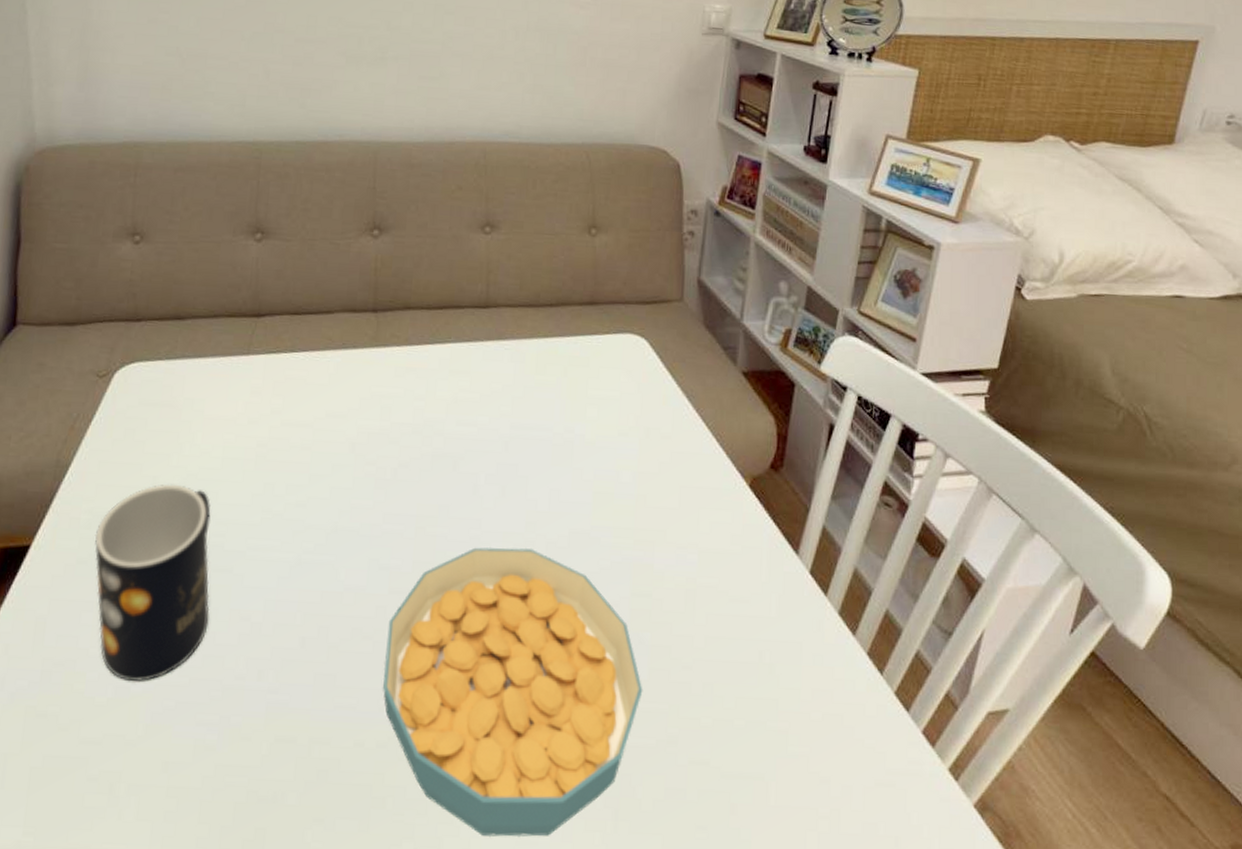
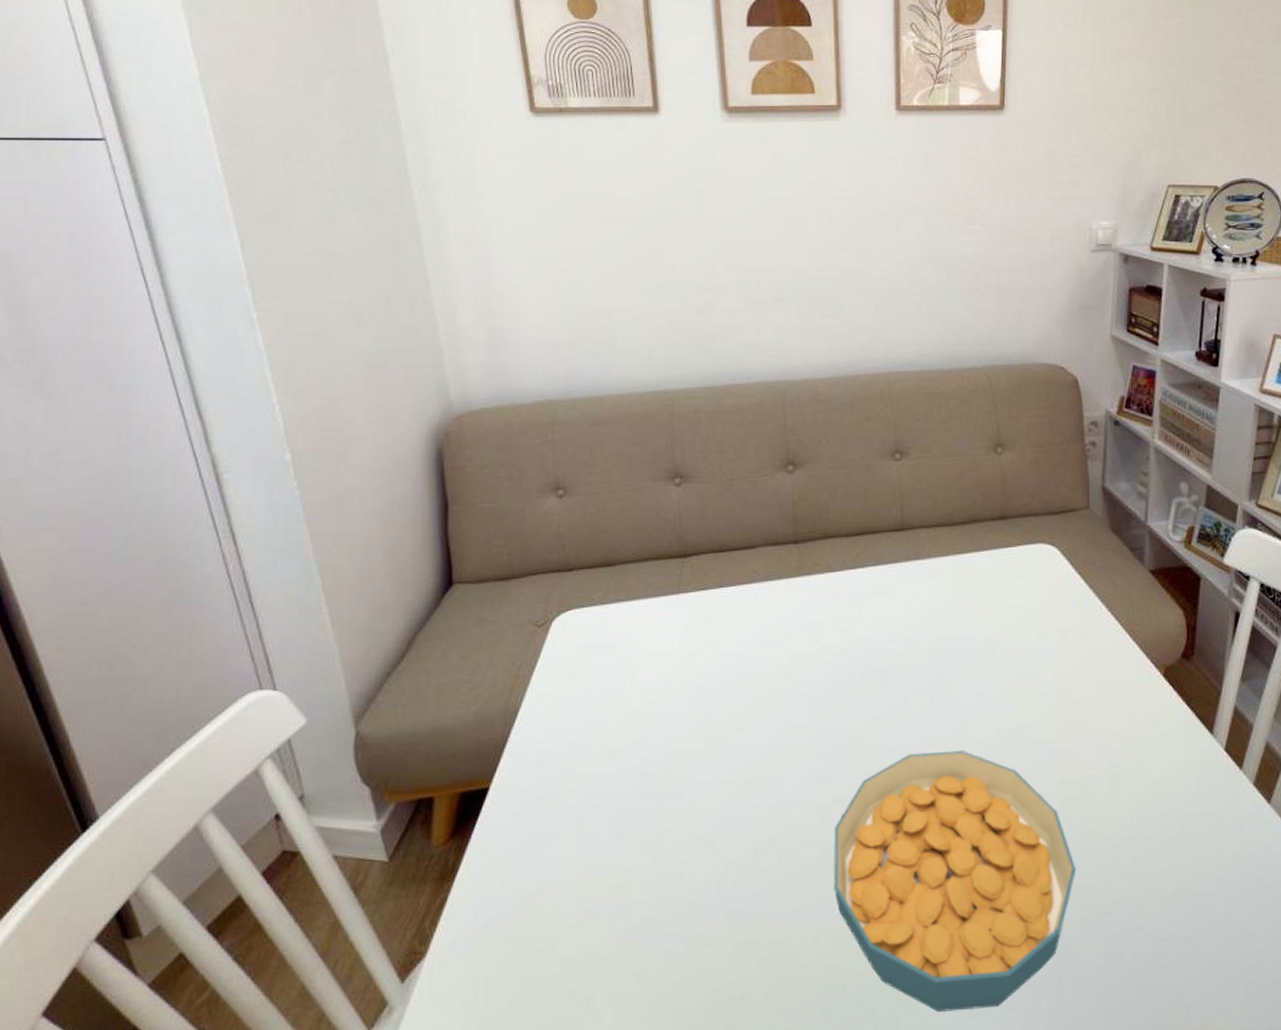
mug: present [94,484,211,682] -> none [549,720,665,904]

